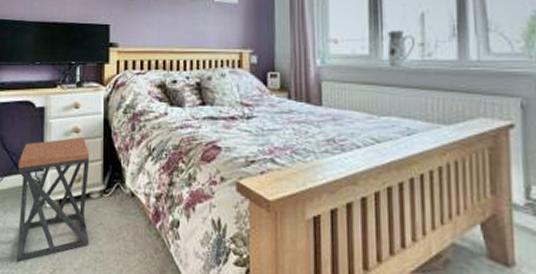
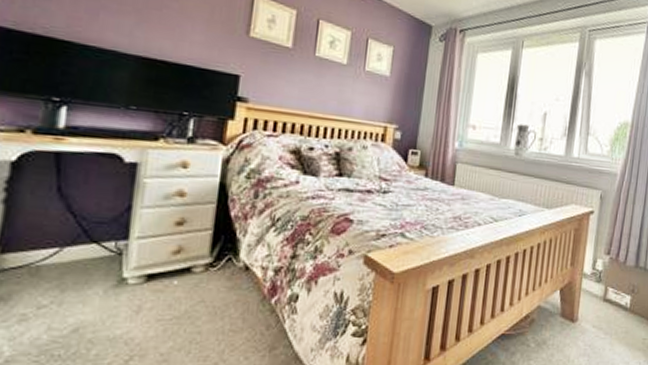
stool: present [17,137,90,263] -> none [75,202,197,353]

